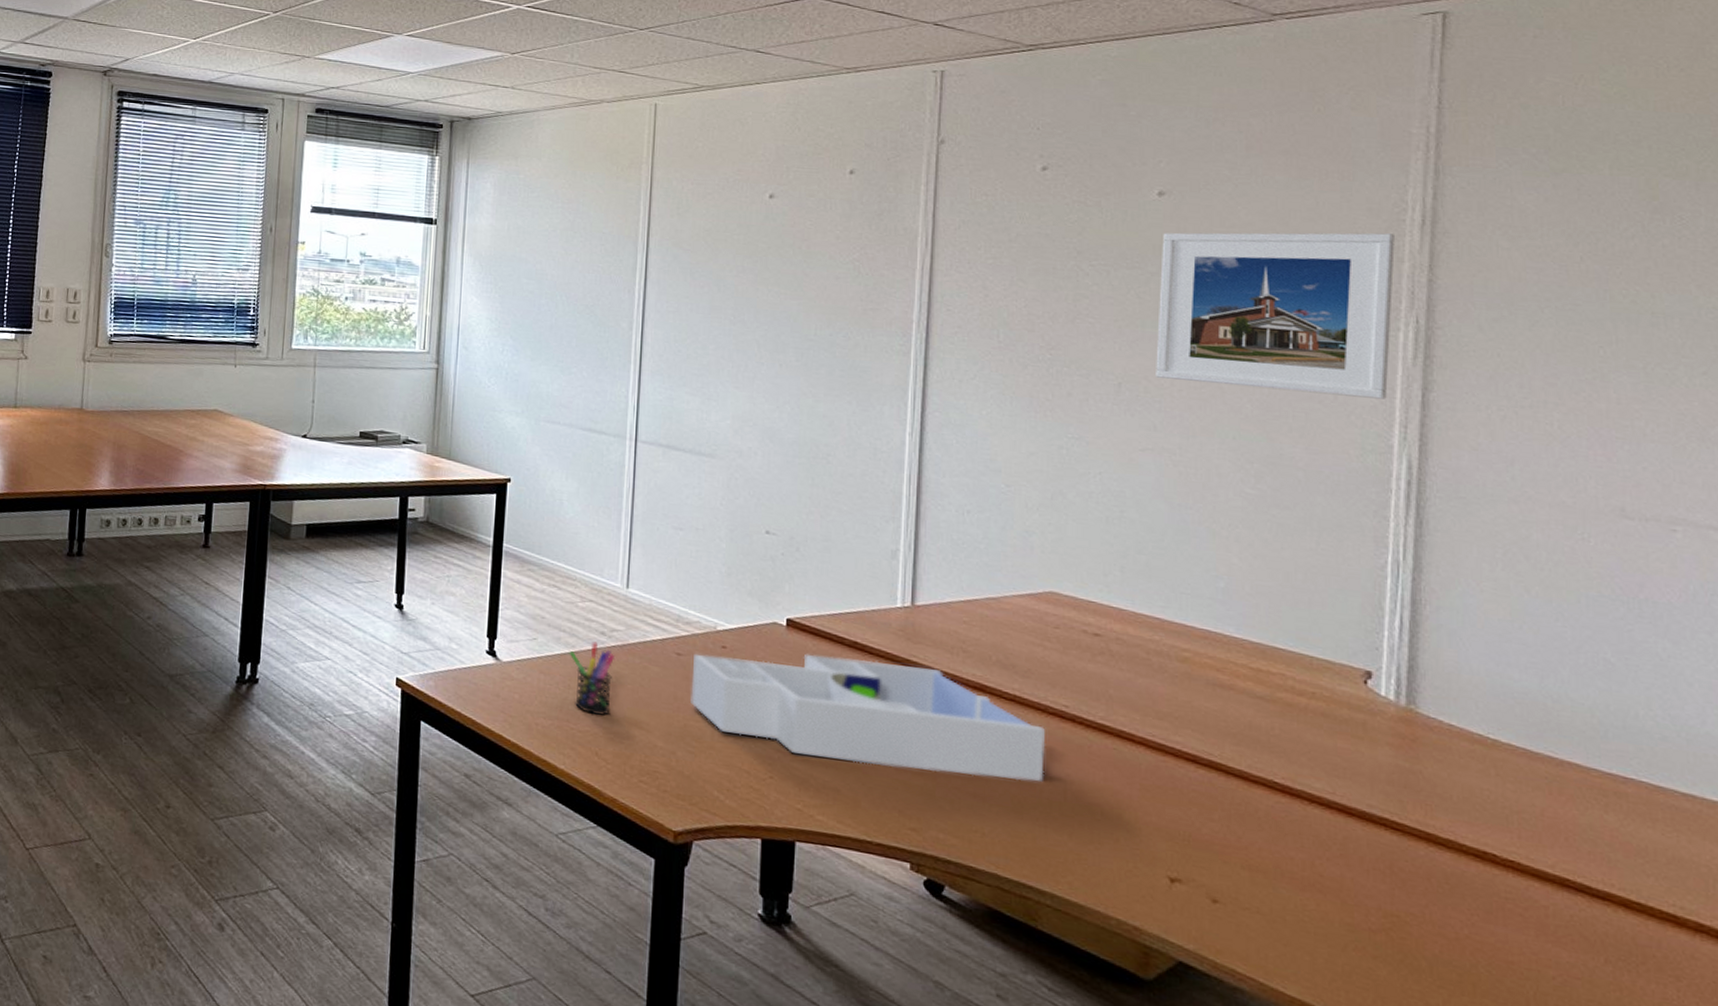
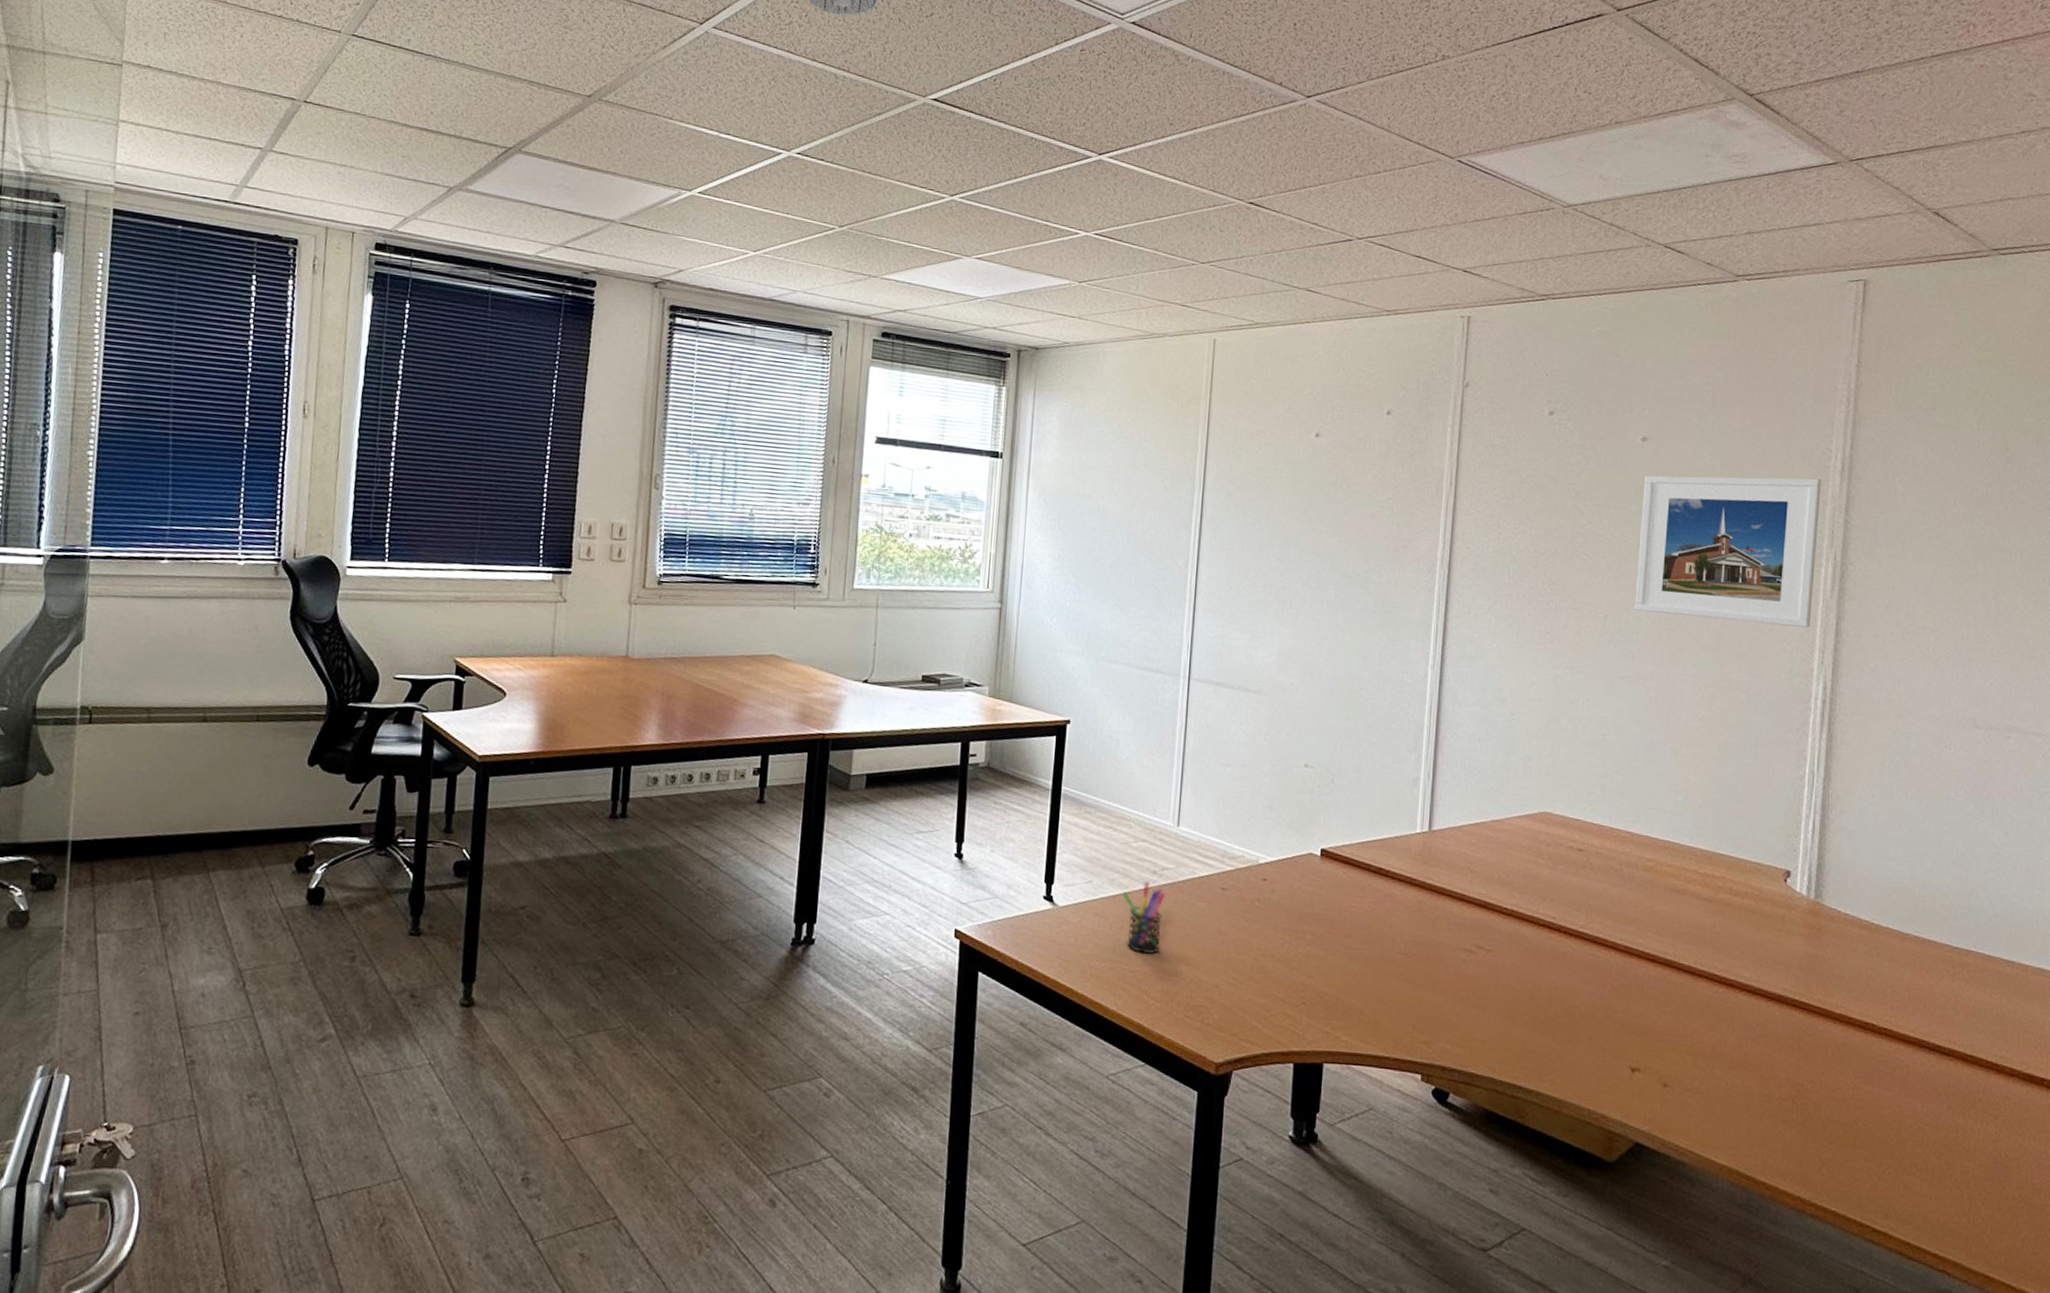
desk organizer: present [691,653,1045,782] -> none [1233,882,1536,990]

